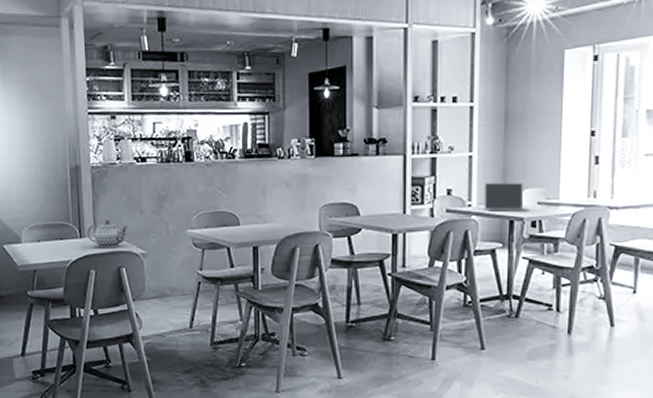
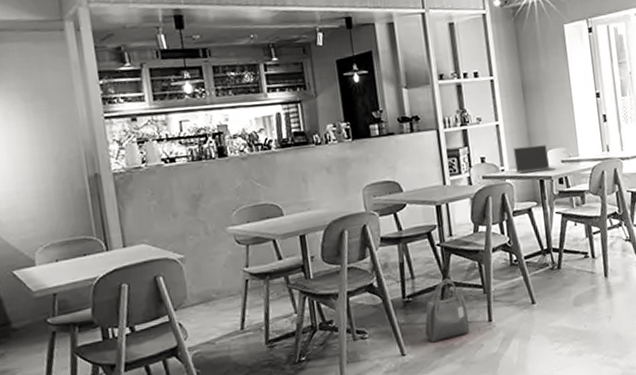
teapot: present [86,220,129,248] -> none [113,227,163,259]
handbag: none [365,310,411,371] -> present [425,278,470,343]

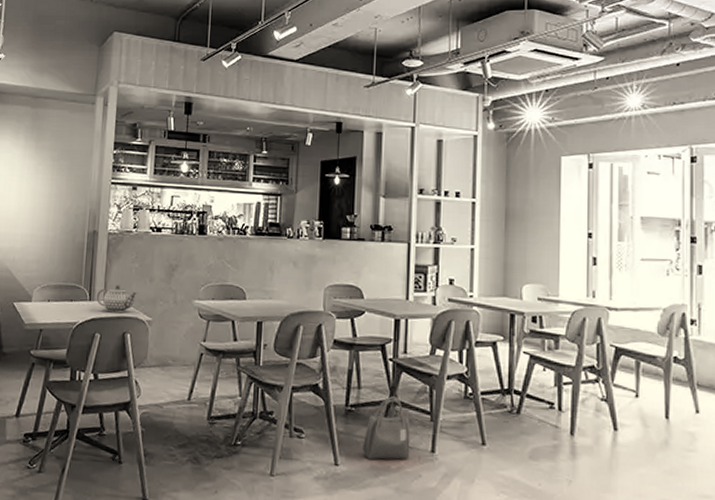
teapot: none [113,227,163,259] -> present [96,285,138,313]
laptop: present [513,145,556,174] -> none [485,275,530,306]

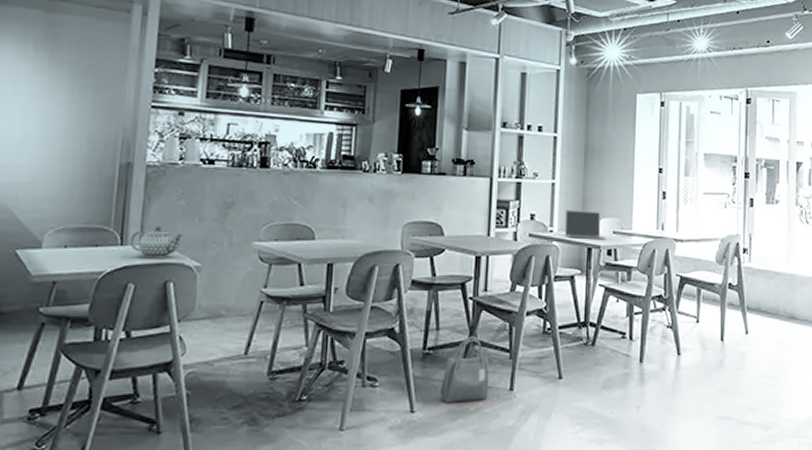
laptop: none [485,275,530,306] -> present [564,209,606,239]

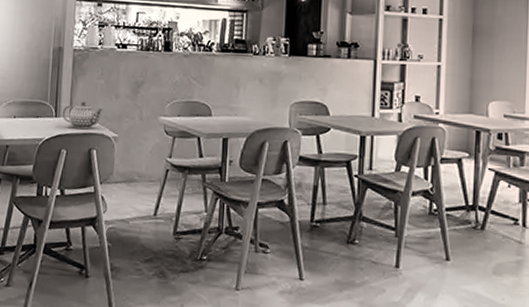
handbag: present [440,336,489,404] -> none [327,212,375,275]
laptop: present [564,209,606,239] -> none [451,92,496,123]

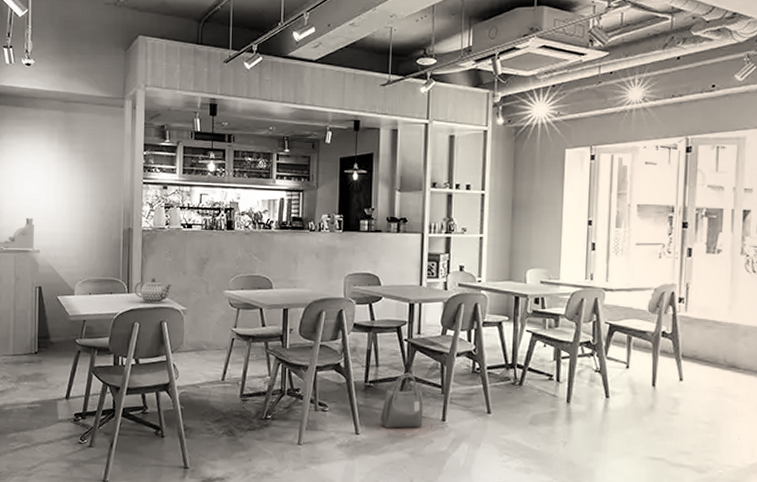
handbag: none [327,212,375,275] -> present [380,372,424,429]

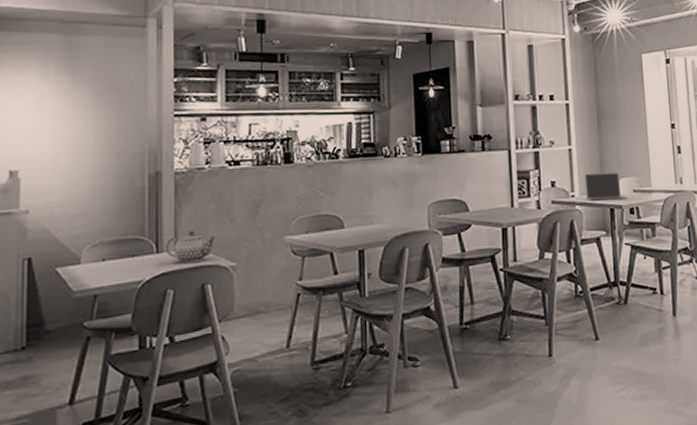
handbag: present [380,372,424,429] -> none [481,306,528,376]
laptop: none [492,261,533,289] -> present [584,172,627,201]

